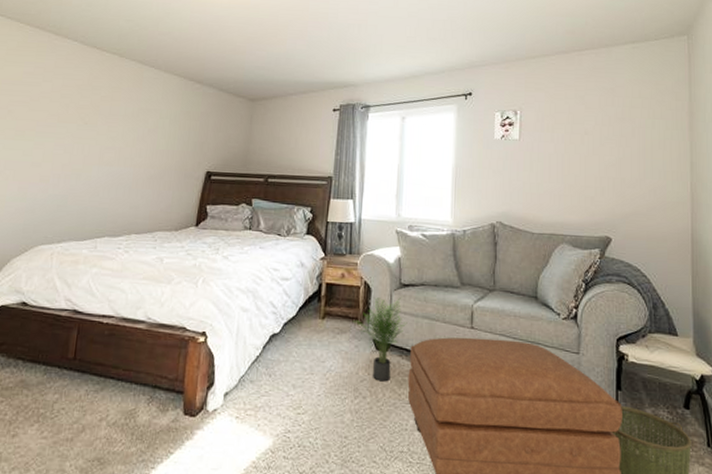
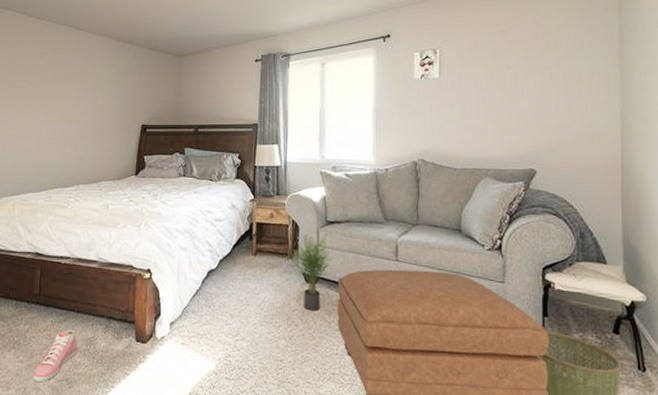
sneaker: none [58,400,115,463] -> present [33,329,77,383]

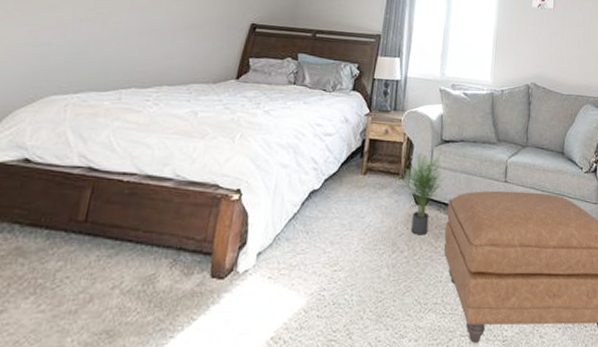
sneaker: present [33,329,77,383] -> none [57,265,131,339]

